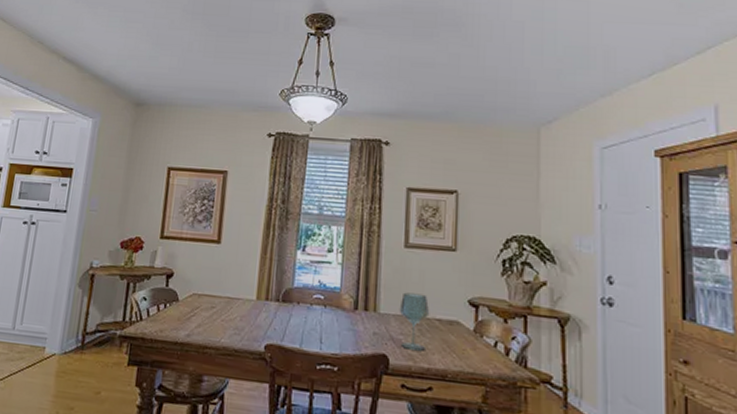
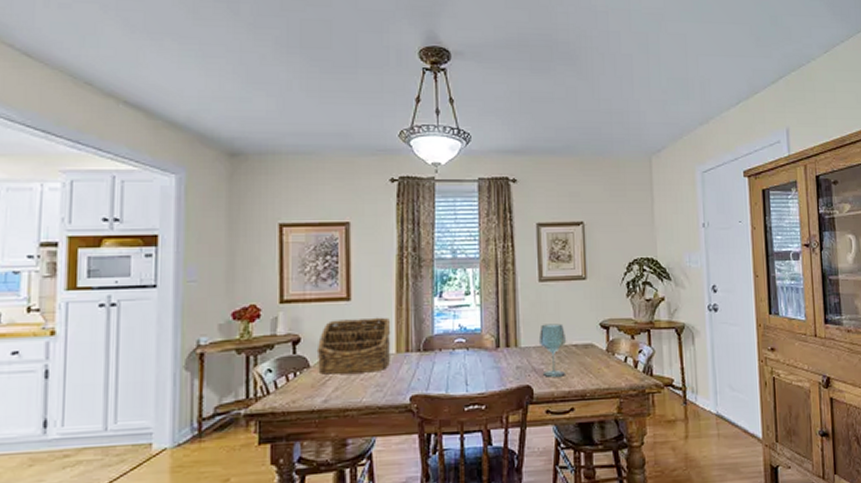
basket: none [185,260,255,316] -> present [316,317,391,375]

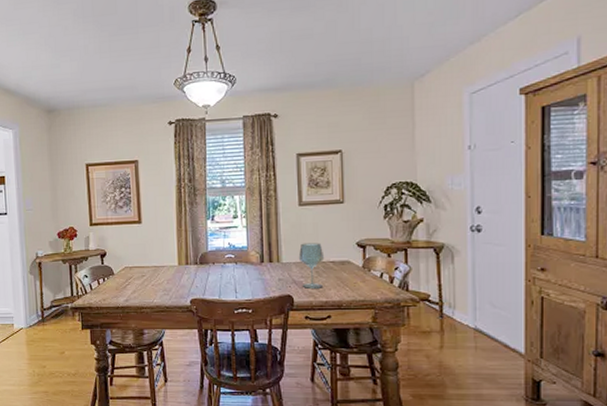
basket: present [316,317,391,375] -> none [118,236,175,280]

